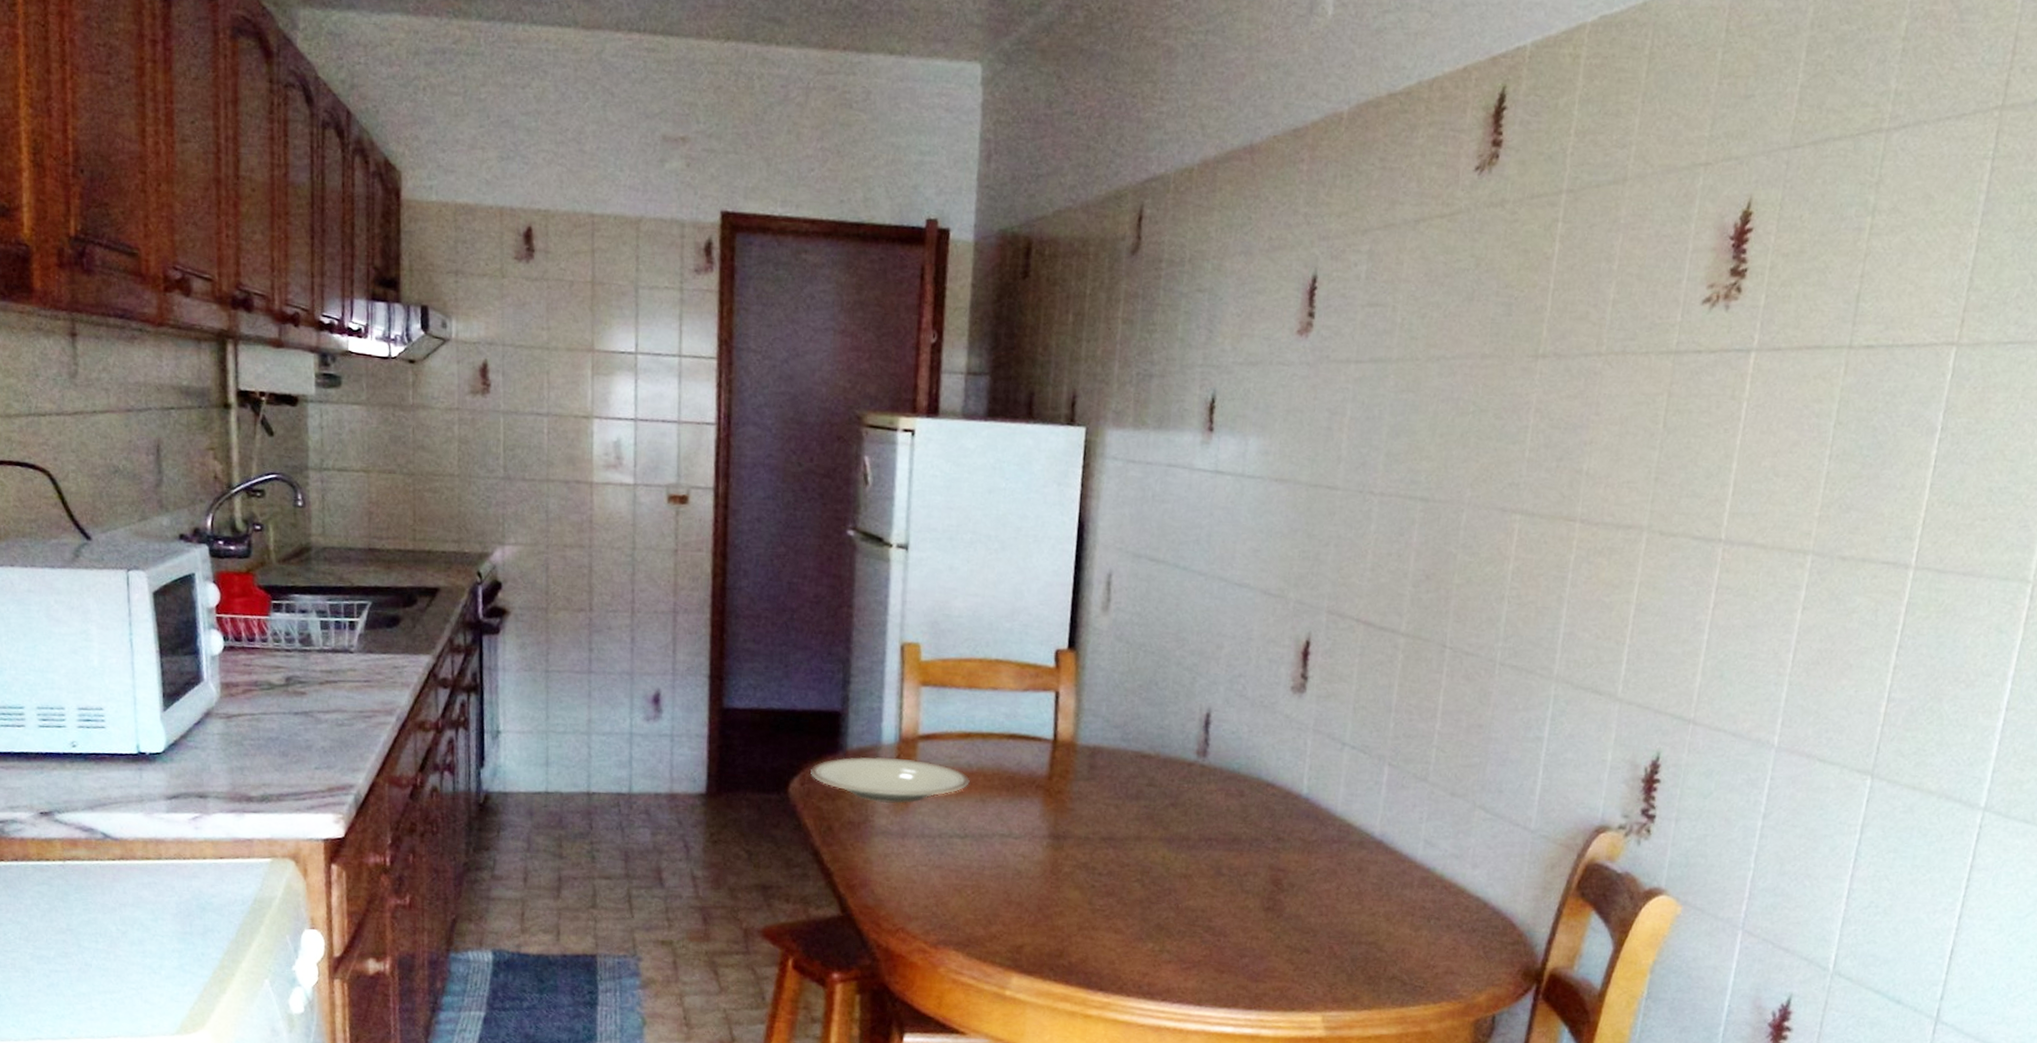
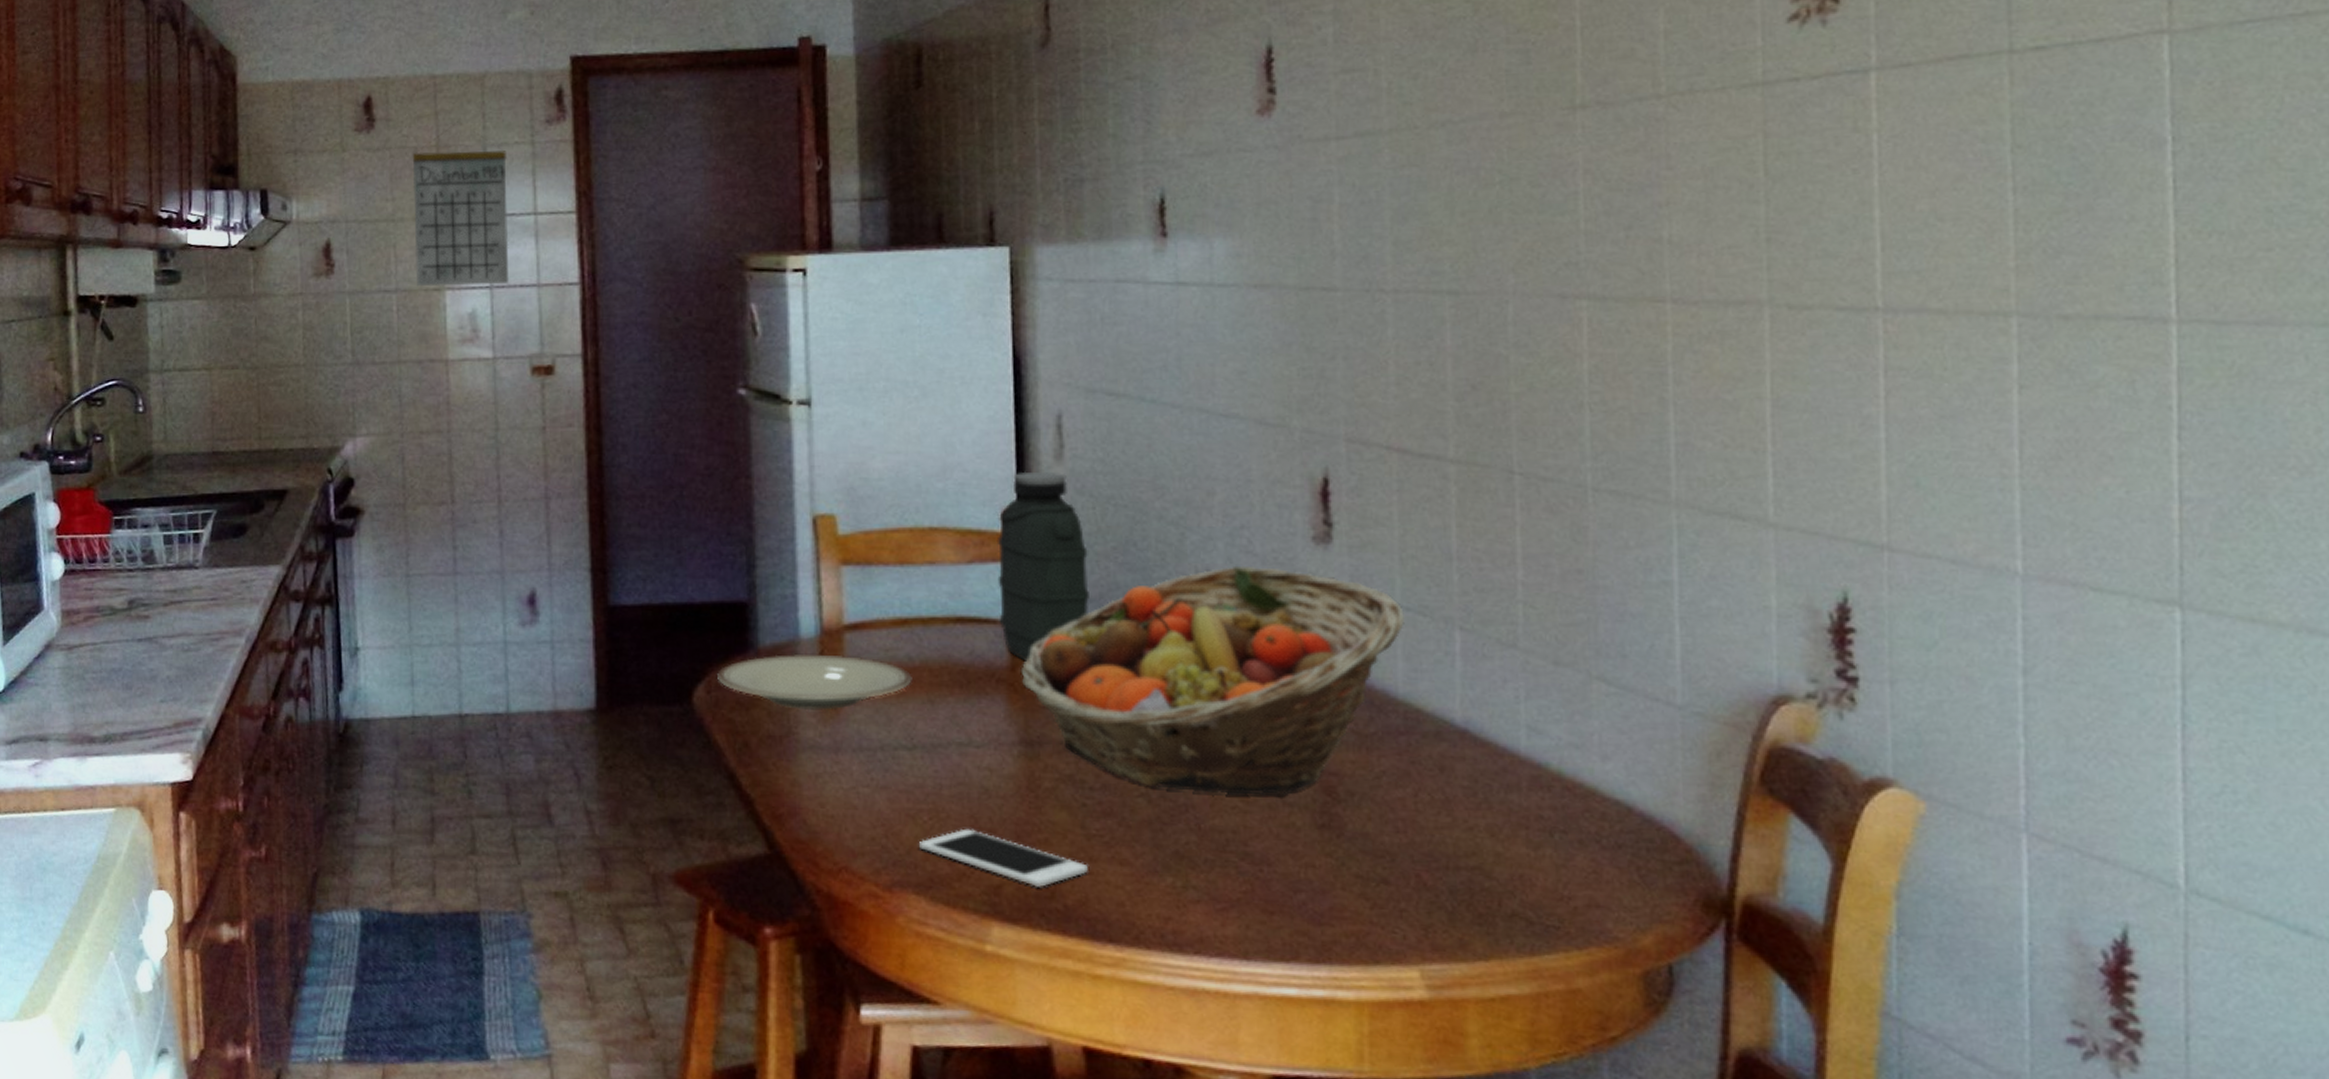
calendar: none [566,261,657,419] -> present [412,121,509,287]
cell phone: none [961,901,1091,948] -> present [918,828,1088,887]
water jug: none [1044,618,1119,773] -> present [996,471,1090,662]
fruit basket: none [1055,706,1351,885] -> present [1020,565,1406,796]

